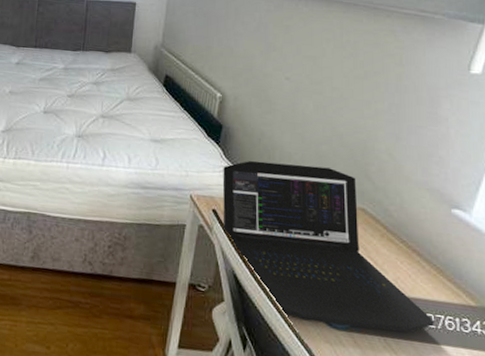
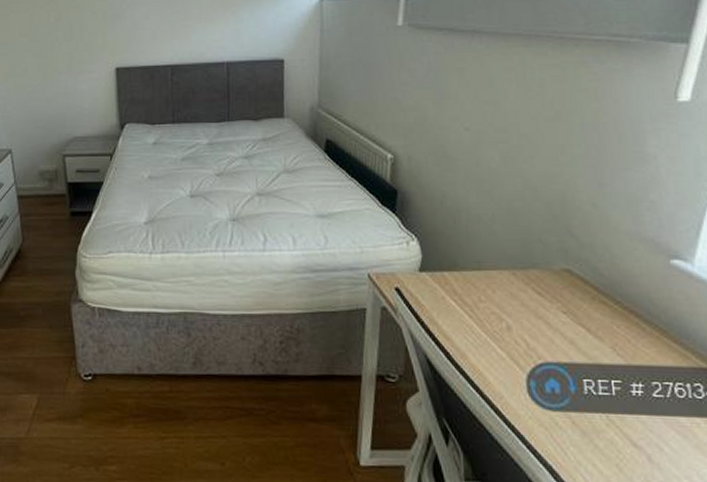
laptop: present [222,161,434,333] -> none [403,226,662,406]

